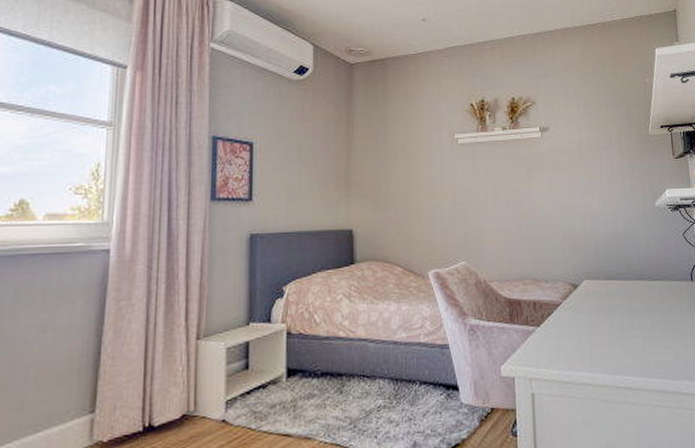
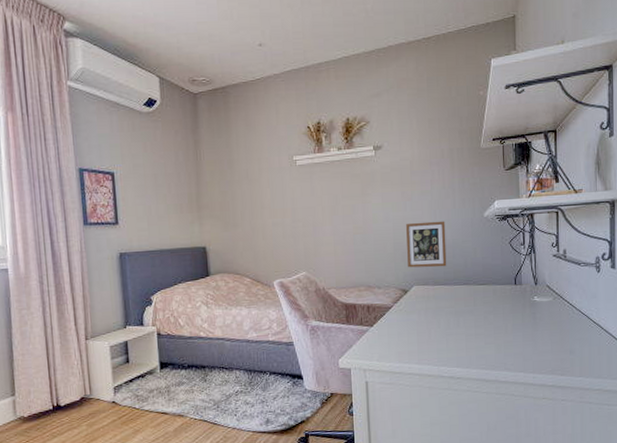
picture frame: none [575,209,619,260] -> present [406,221,447,268]

